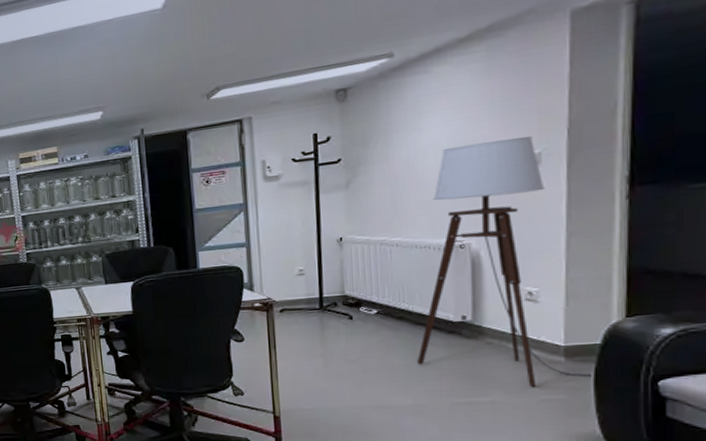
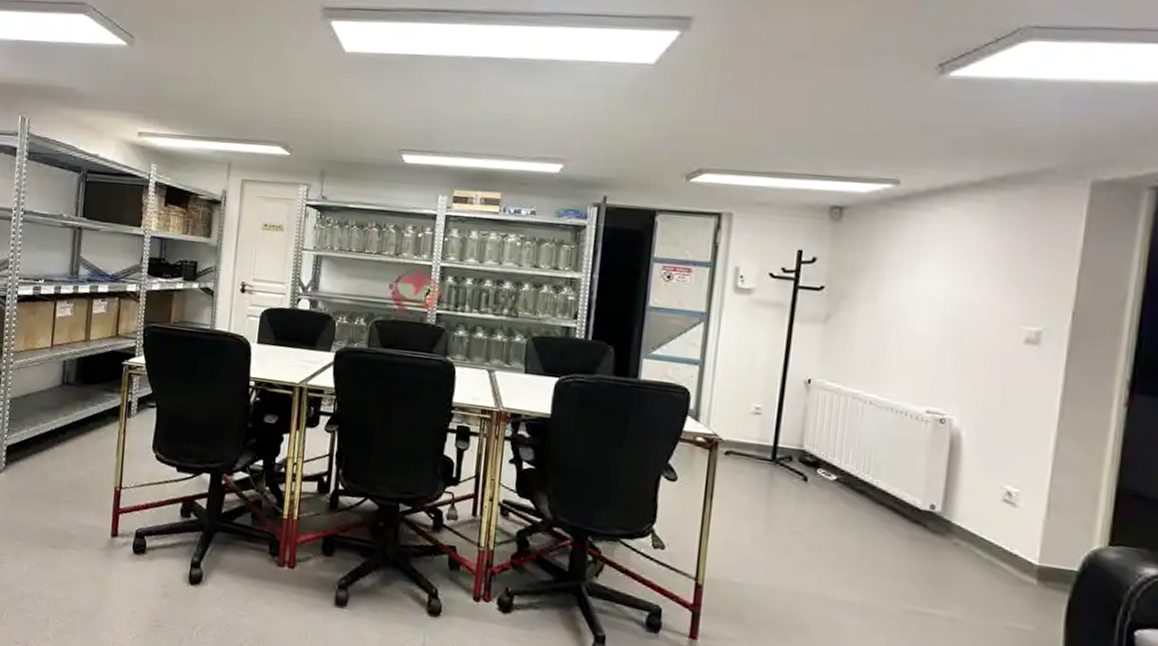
floor lamp: present [417,136,591,387] -> none [873,302,1064,609]

